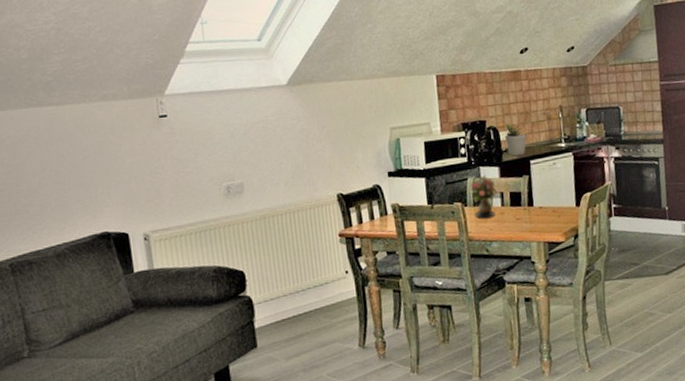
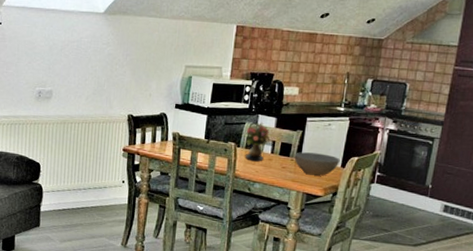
potted plant: present [504,123,527,157] -> none [287,80,310,112]
bowl: none [526,195,574,222] -> present [294,152,340,176]

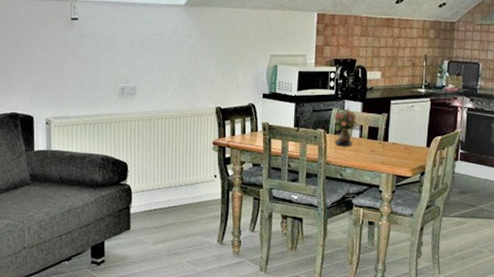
bowl: present [294,152,340,176] -> none [382,135,425,157]

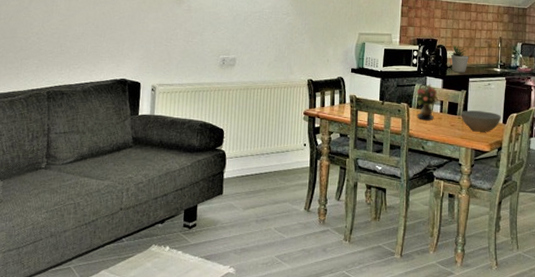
potted plant: none [371,64,391,95] -> present [450,44,469,73]
bowl: none [382,135,425,157] -> present [461,110,502,132]

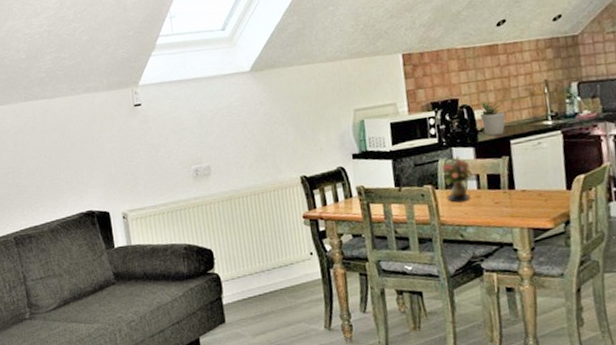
bowl: present [461,110,502,132] -> none [506,178,564,206]

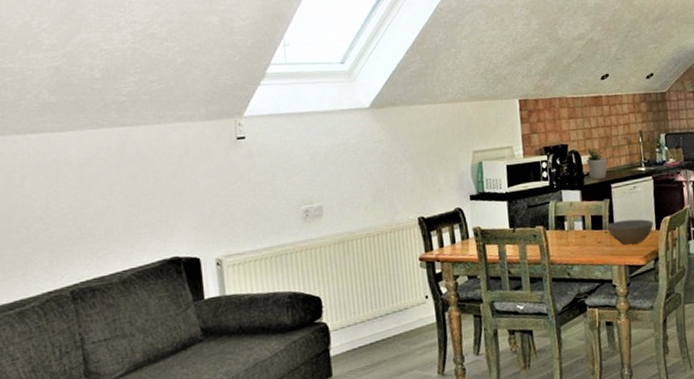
bouquet: present [441,155,473,203] -> none [551,197,579,243]
bowl: none [506,178,564,206] -> present [607,219,654,245]

